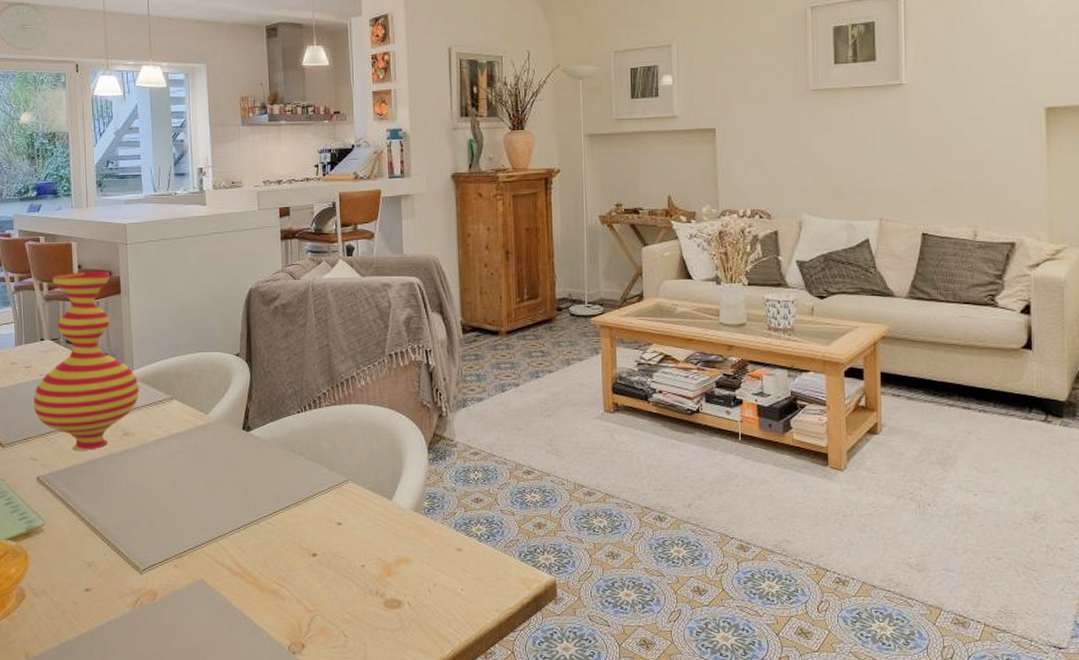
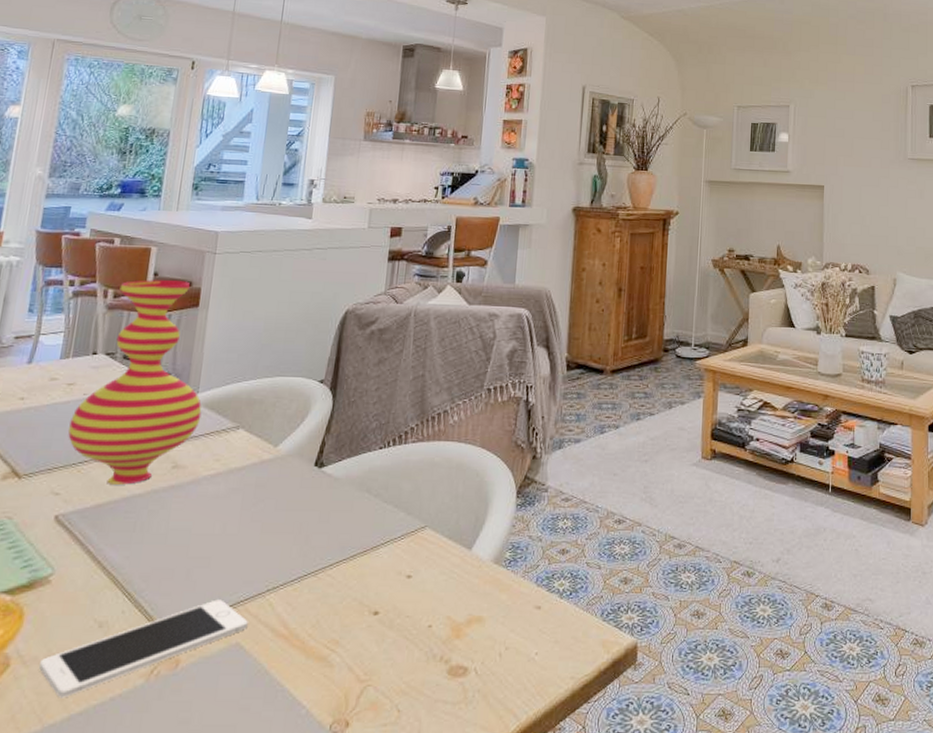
cell phone: none [48,544,207,622] -> present [39,599,248,698]

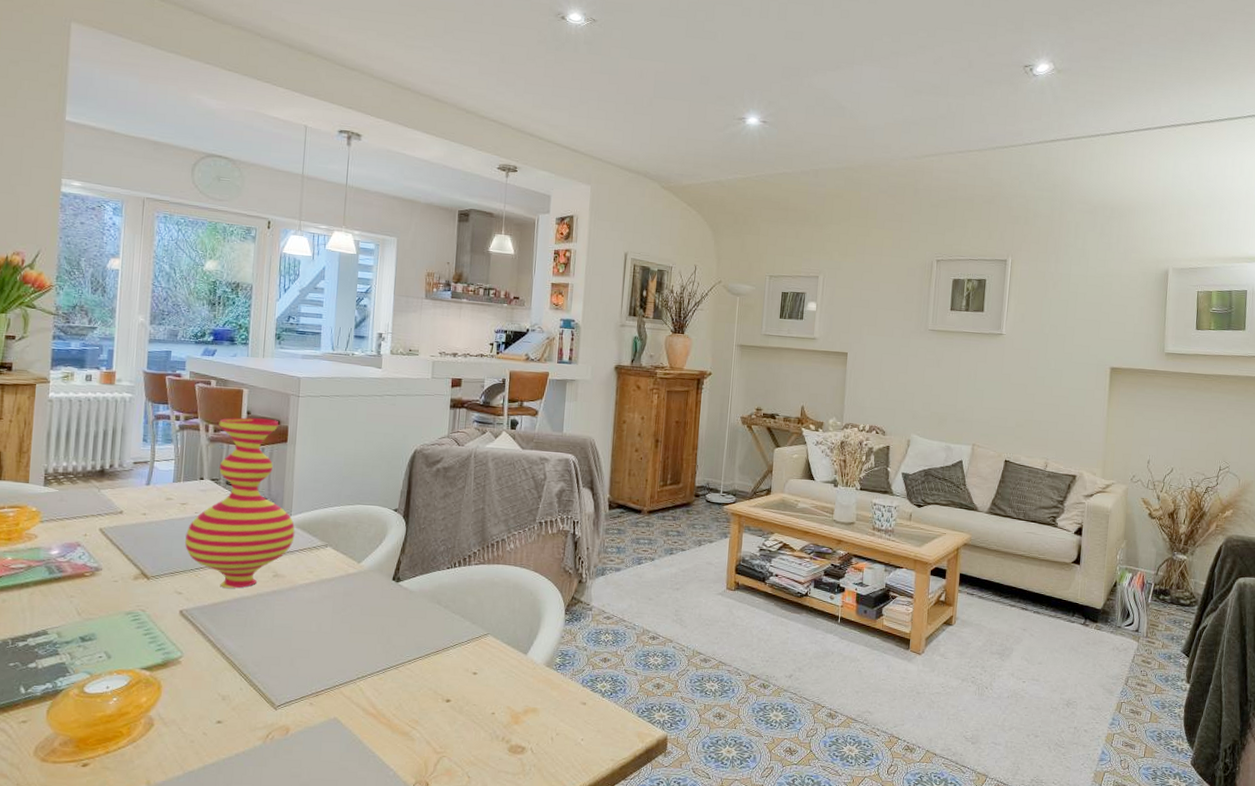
cell phone: present [39,599,248,698] -> none [177,683,343,752]

